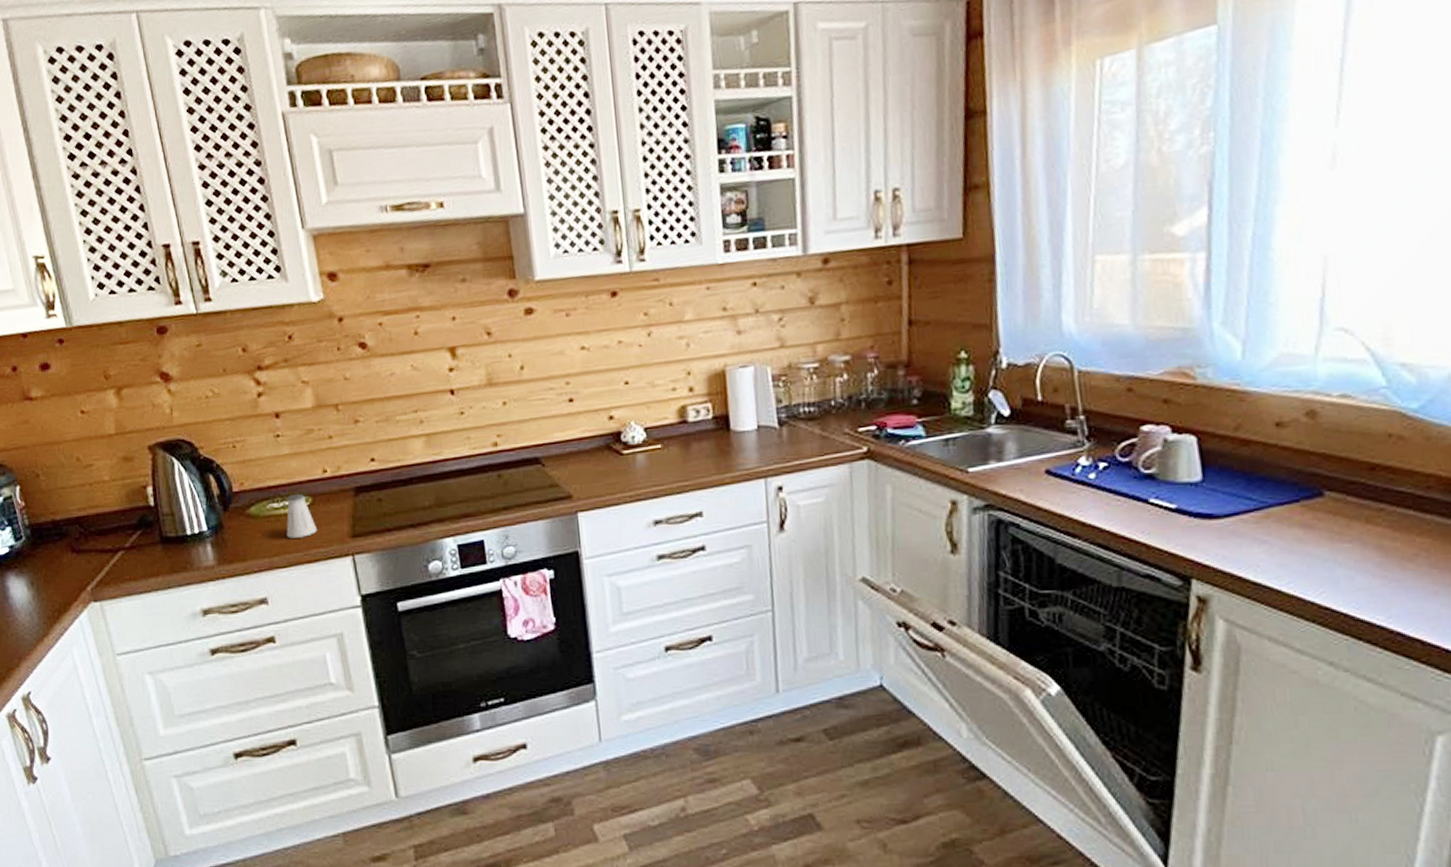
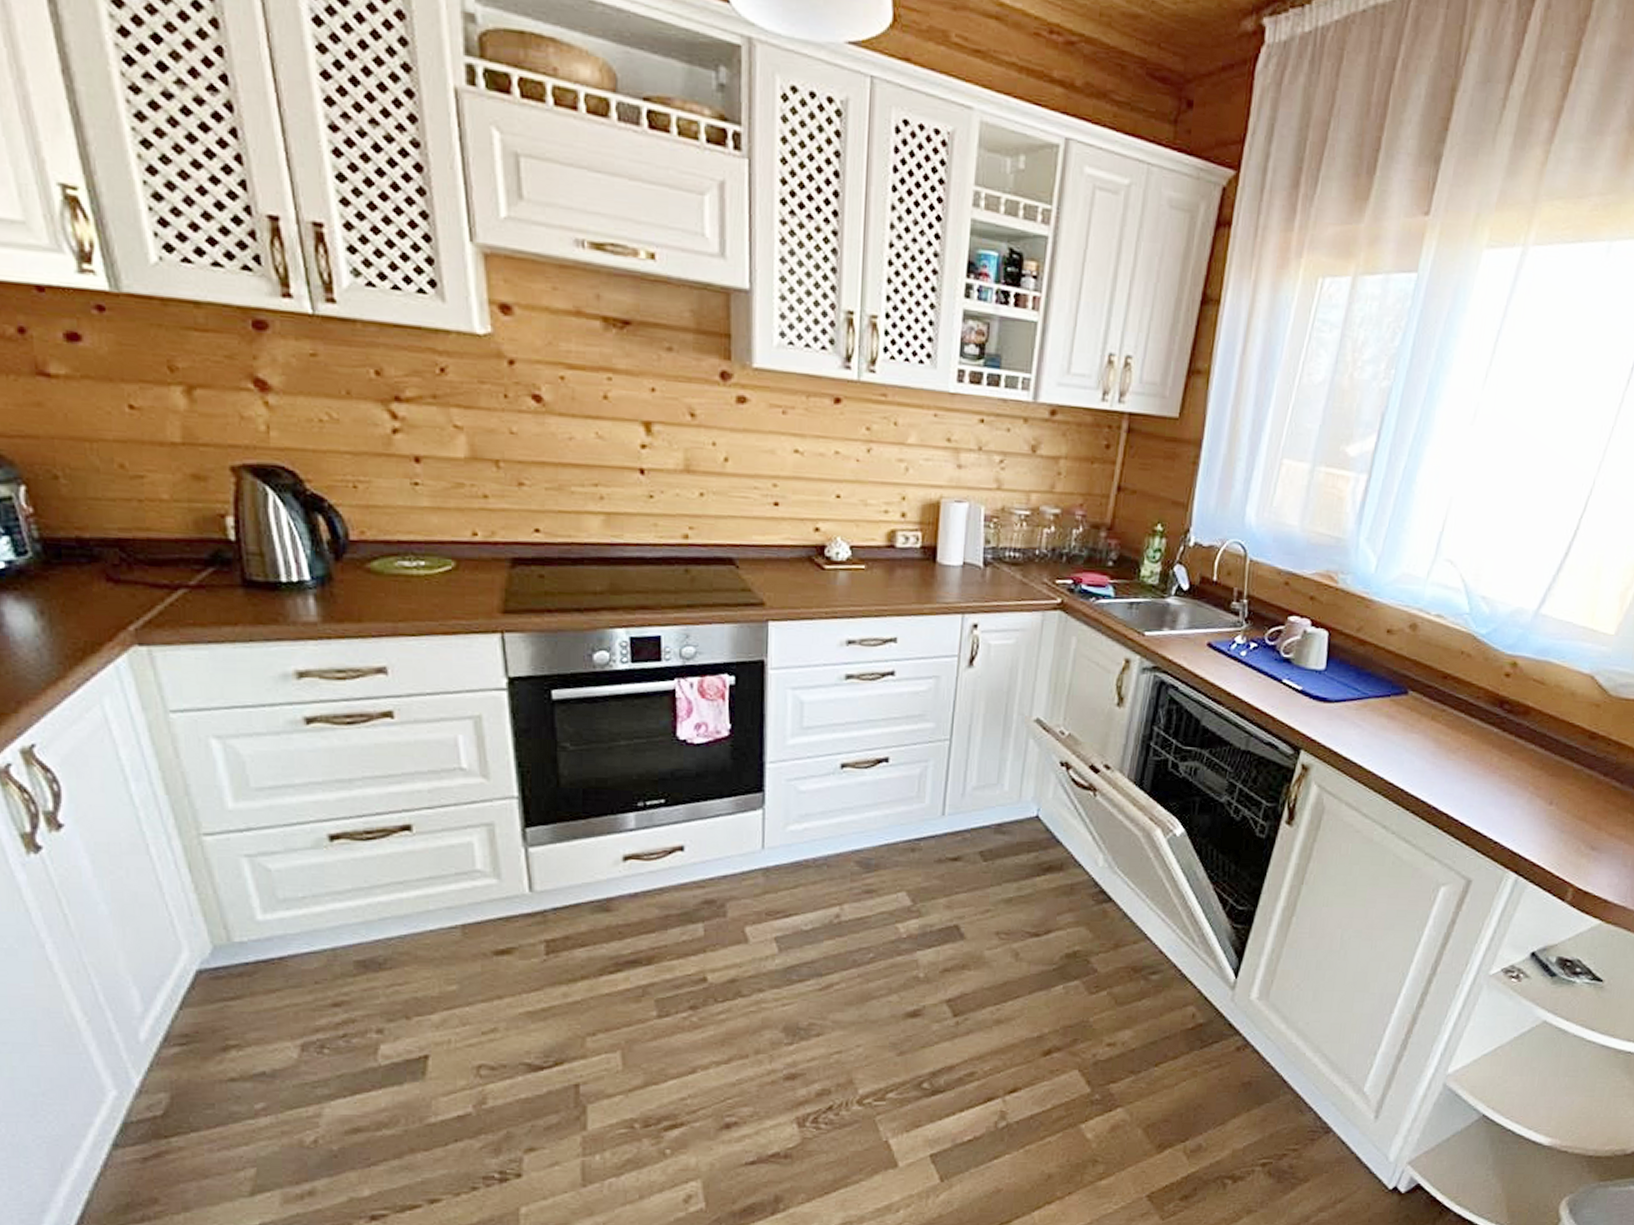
saltshaker: present [286,493,317,538] -> none [418,554,459,605]

